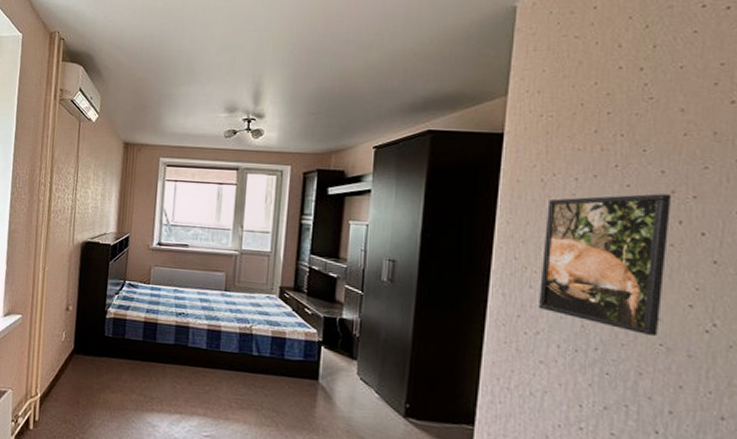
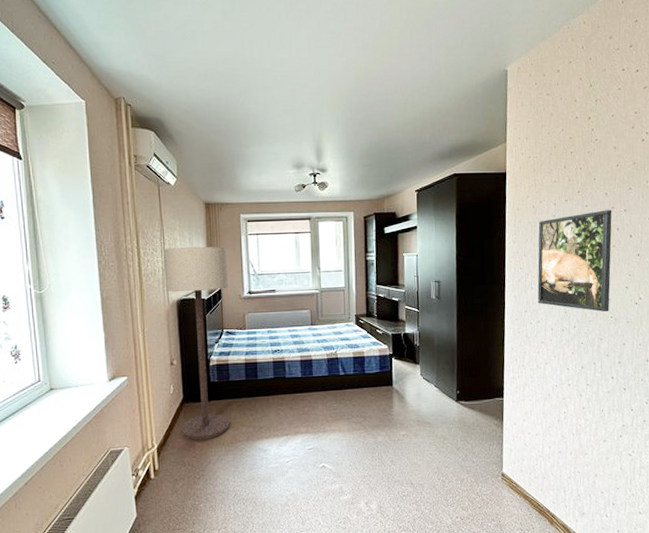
floor lamp: none [67,186,142,400] -> present [162,246,230,441]

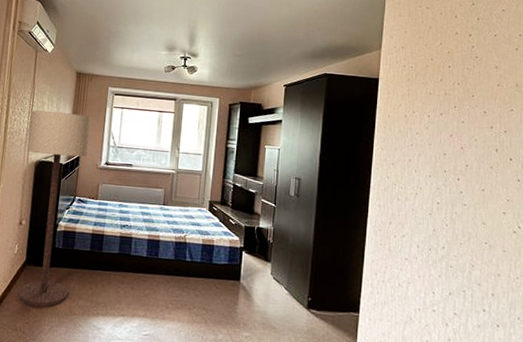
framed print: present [537,210,613,313] -> none [404,128,491,237]

